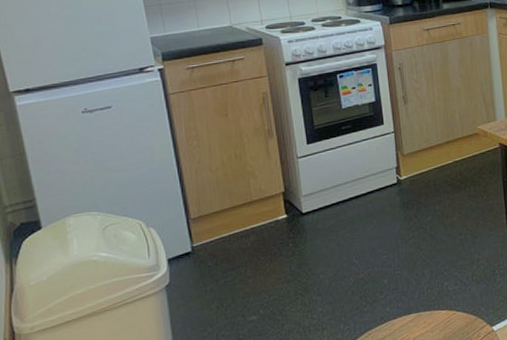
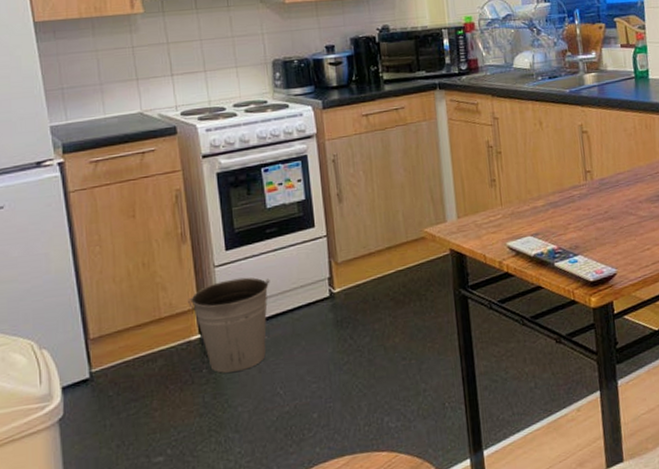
bucket: none [275,166,346,247] -> present [188,277,270,373]

